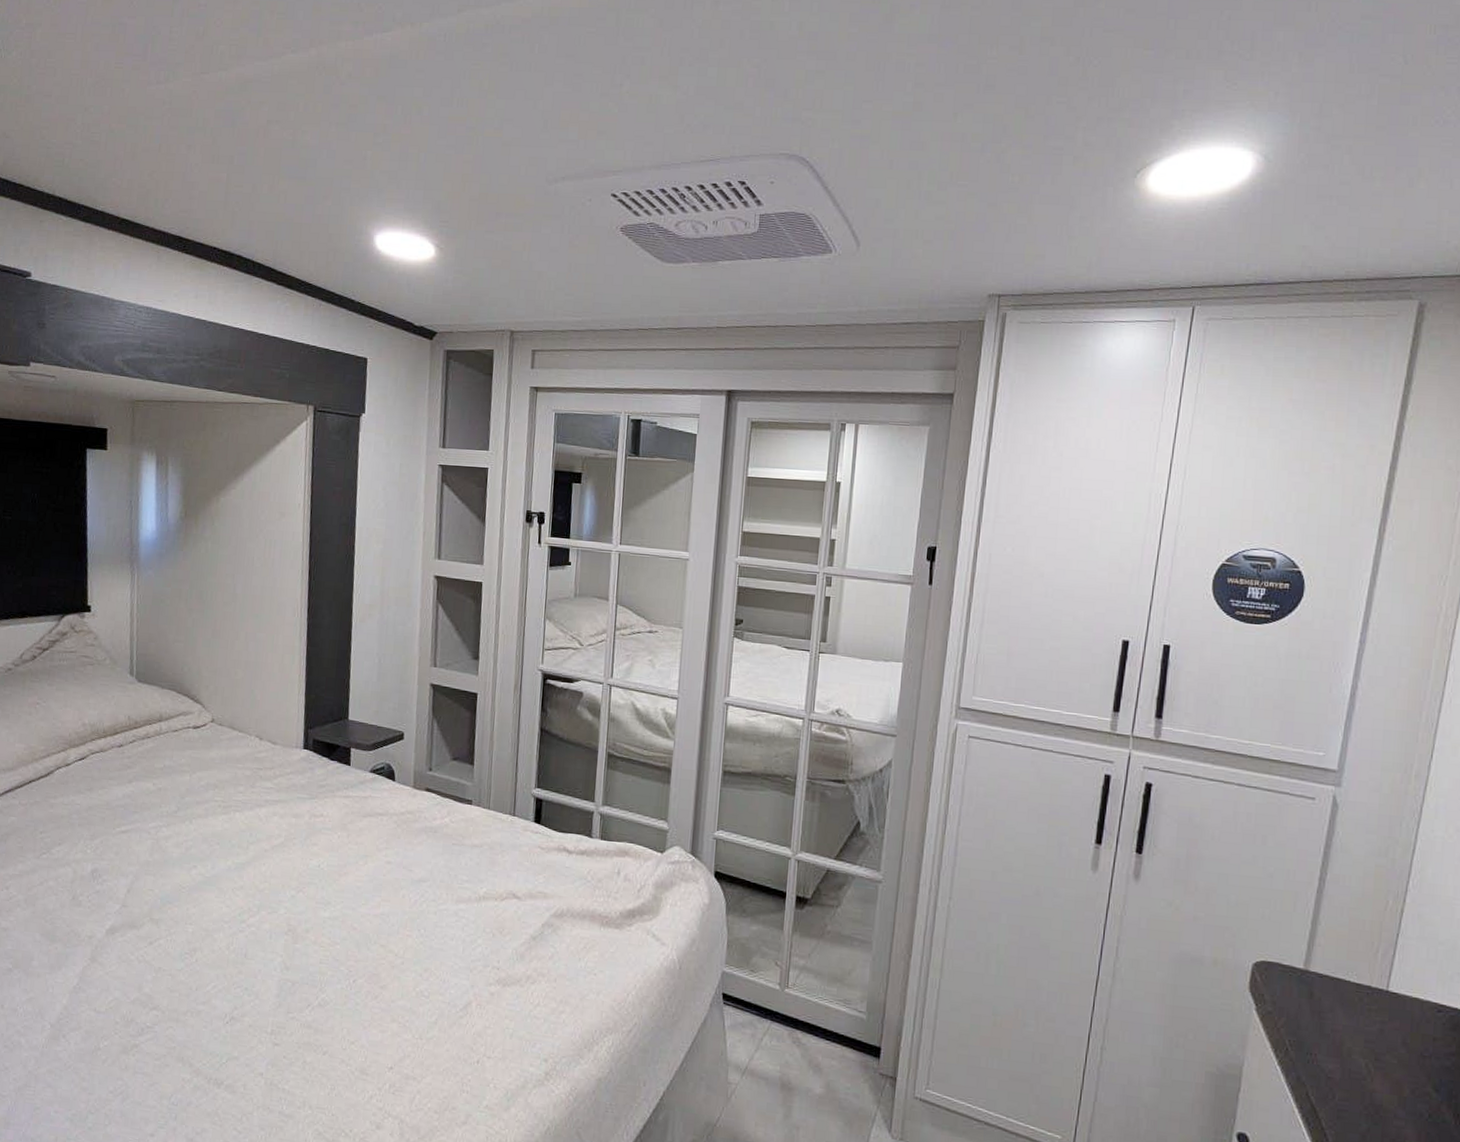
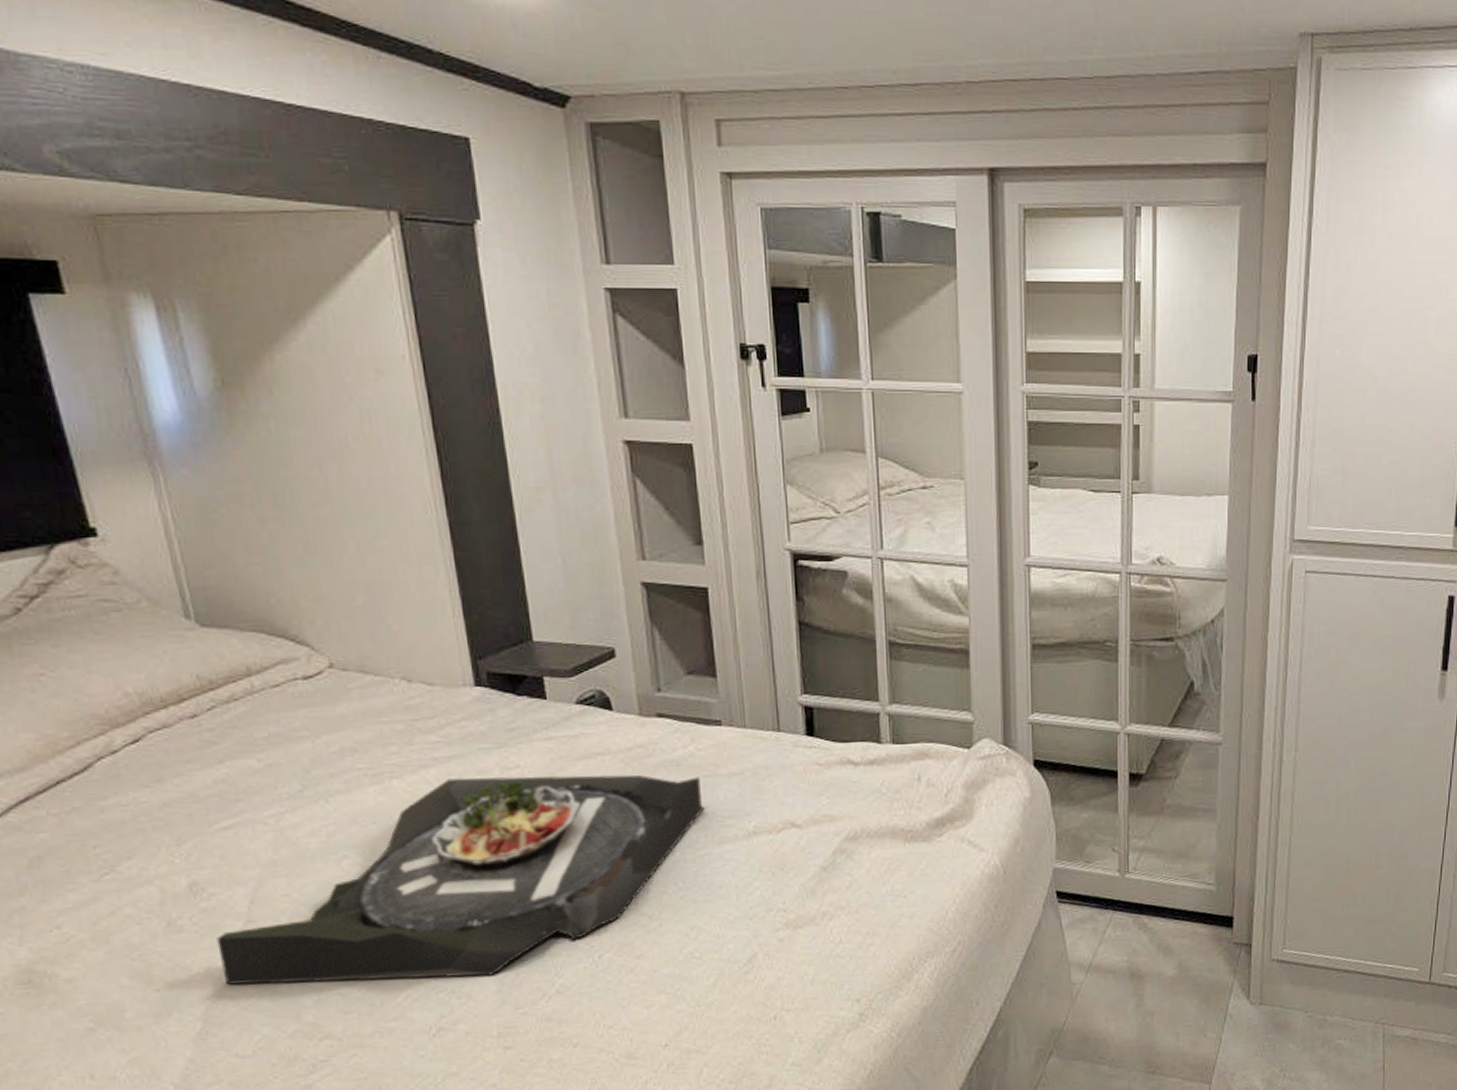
serving tray: none [99,817,450,981] -> present [216,774,705,985]

